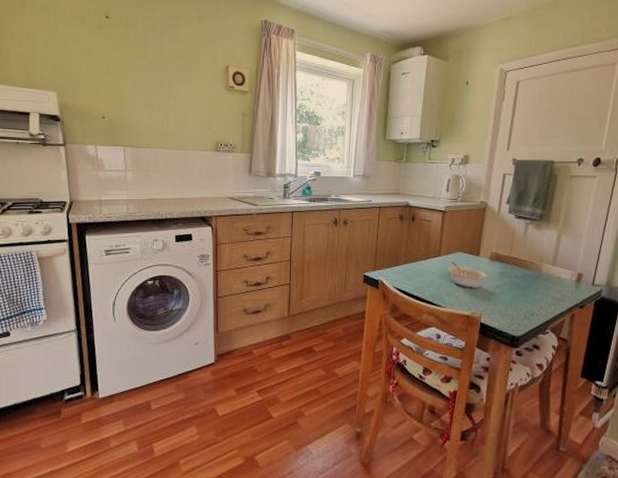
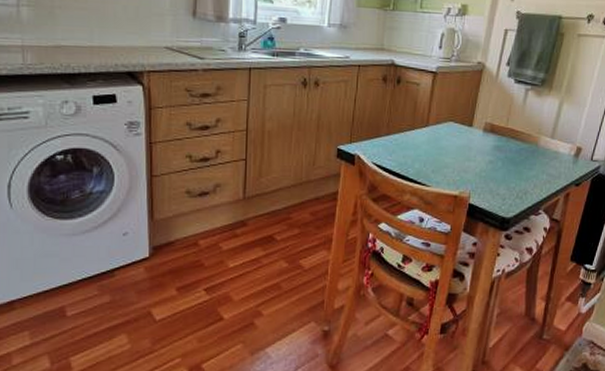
legume: present [447,261,488,289] -> none [435,132,481,164]

